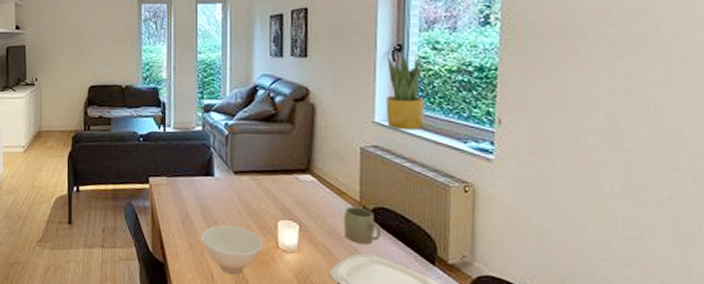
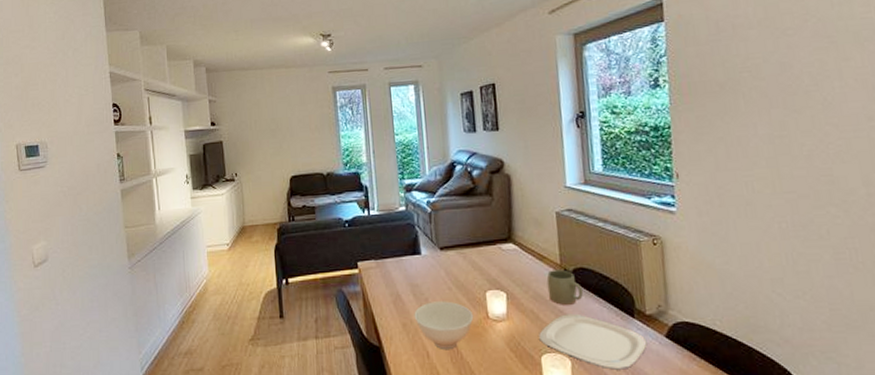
planter: present [386,54,428,131] -> none [572,119,612,192]

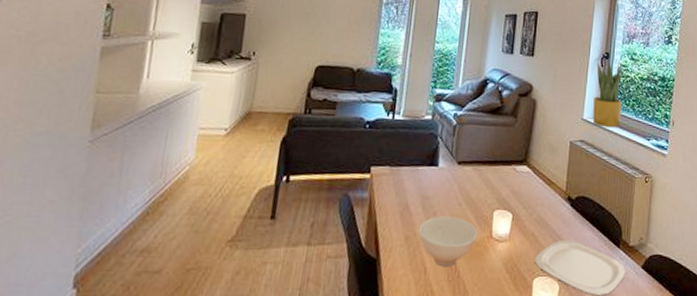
mug: present [546,269,583,305] -> none [550,196,580,231]
planter: none [572,119,612,192] -> present [592,62,627,128]

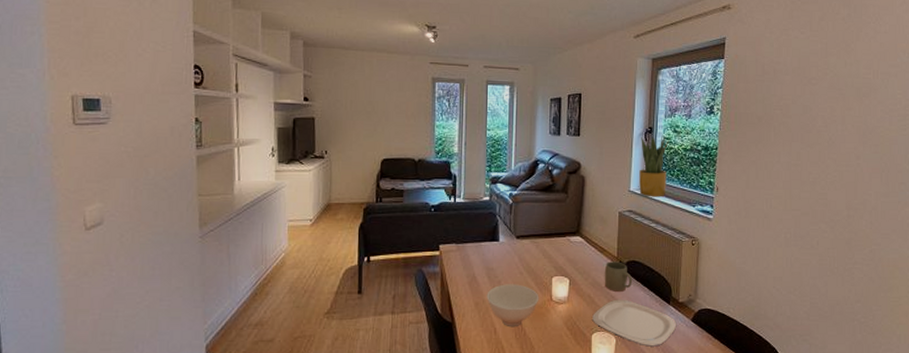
mug: none [550,196,580,231] -> present [604,261,632,291]

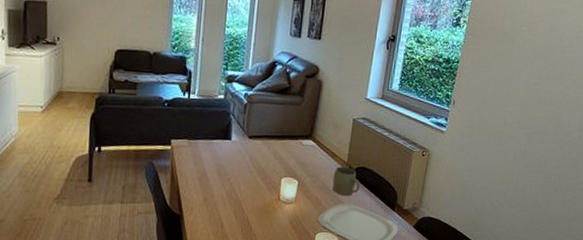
bowl: present [486,284,539,326] -> none [215,181,268,222]
planter: present [639,135,671,197] -> none [375,44,413,107]

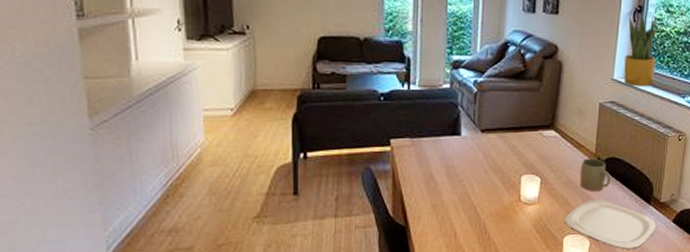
planter: none [375,44,413,107] -> present [623,15,662,87]

